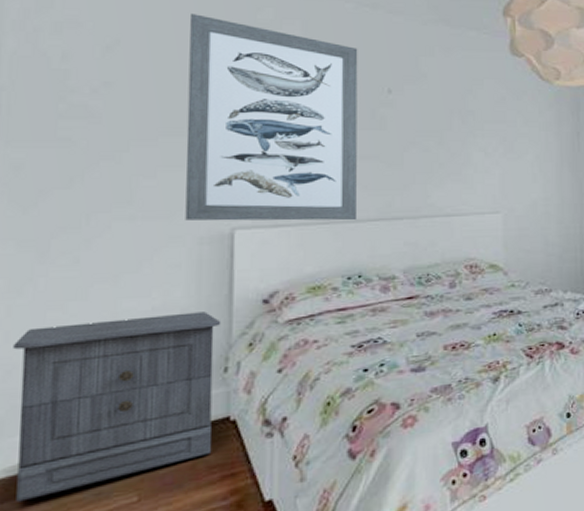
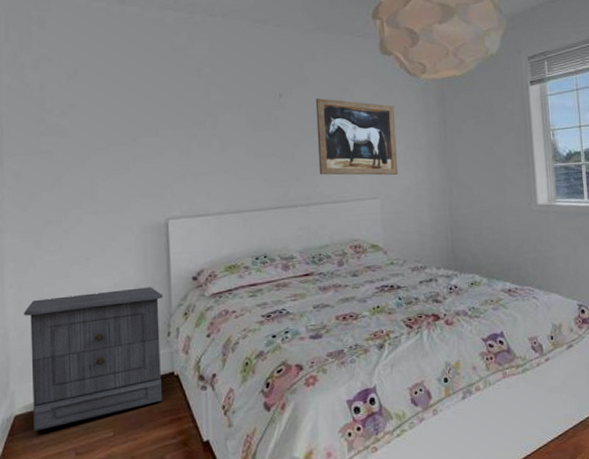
wall art: present [185,14,358,221] -> none [126,43,260,213]
wall art: none [432,98,525,188] -> present [315,98,399,176]

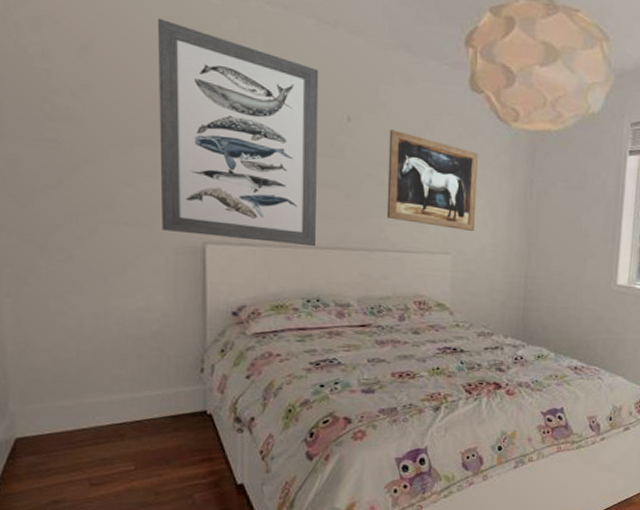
nightstand: present [24,287,163,432] -> none [25,314,197,457]
wall art: none [126,43,260,213] -> present [158,19,319,247]

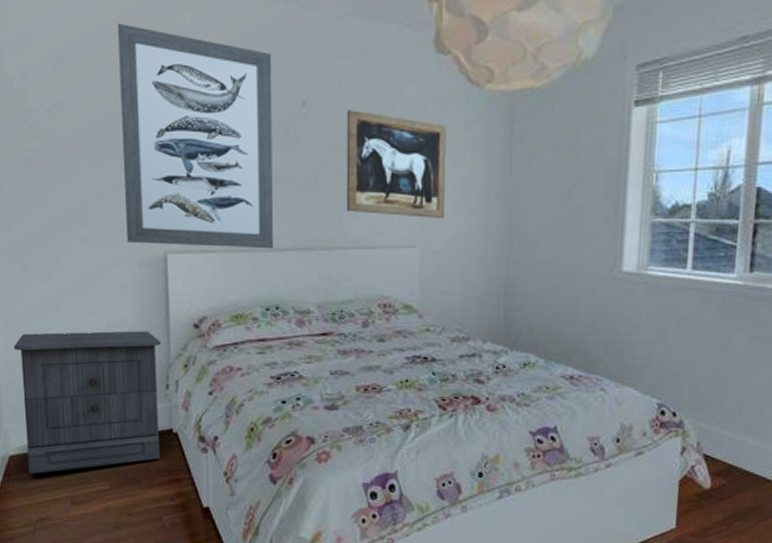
nightstand: none [25,314,197,457] -> present [14,330,162,475]

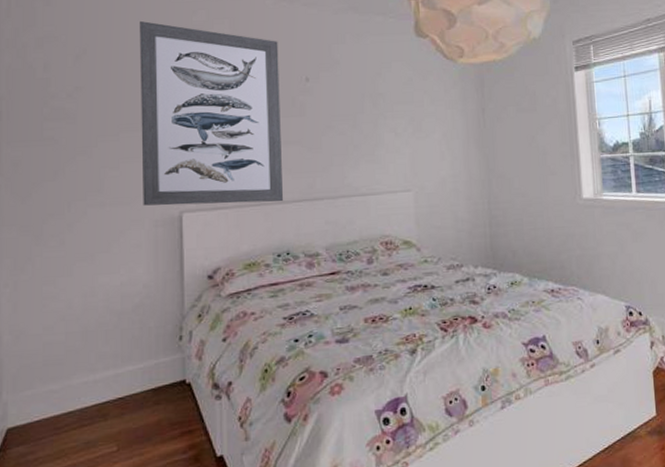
nightstand: present [14,330,162,475] -> none [20,286,175,446]
wall art: present [346,110,448,218] -> none [345,83,434,166]

